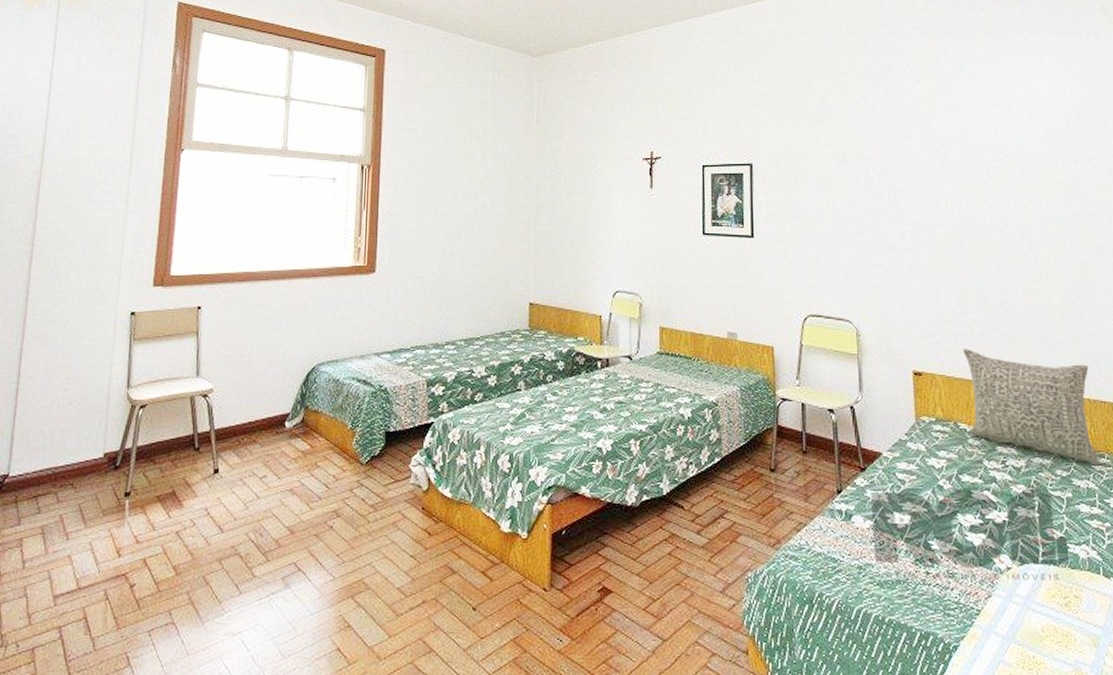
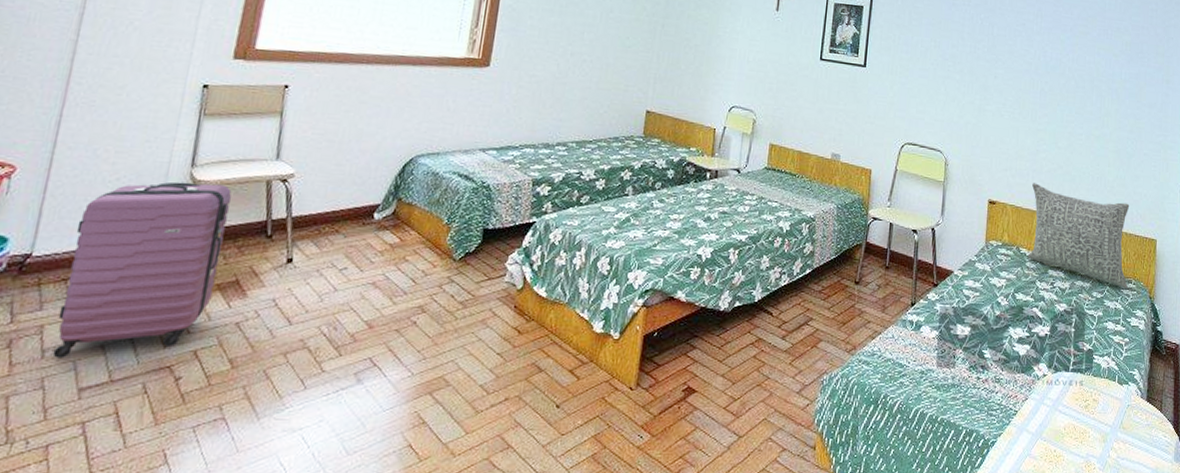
suitcase: none [31,402,163,568] -> present [52,181,232,359]

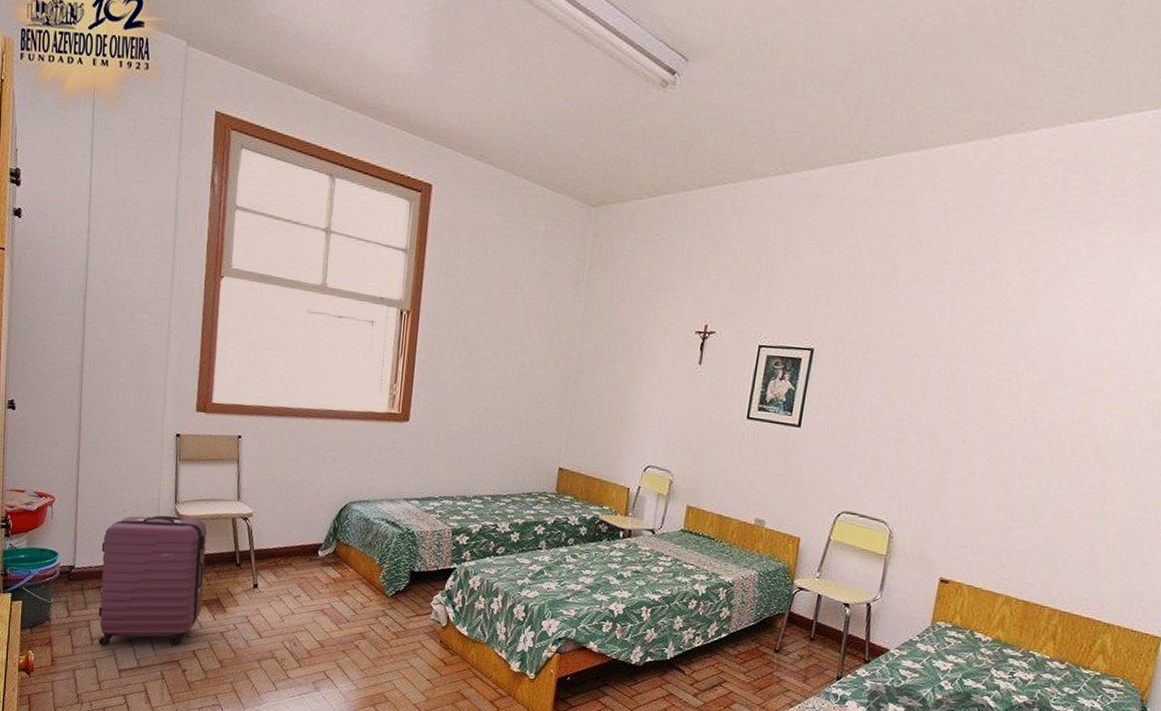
pillow: present [1028,183,1130,289] -> none [984,563,1129,688]

